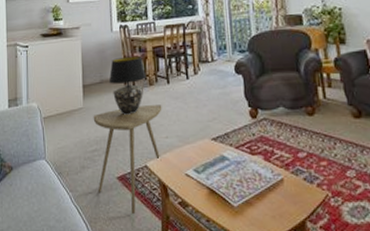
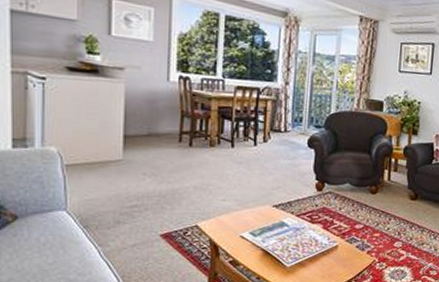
side table: present [93,105,162,215] -> none [135,166,222,271]
table lamp: present [108,55,146,115] -> none [159,111,207,174]

